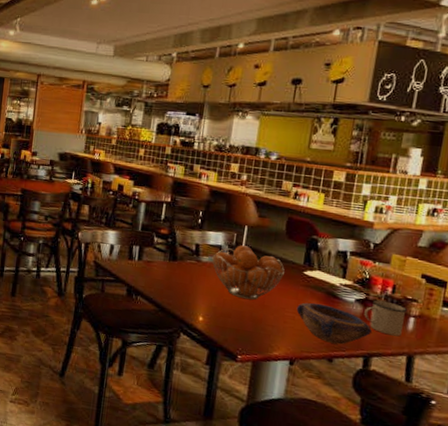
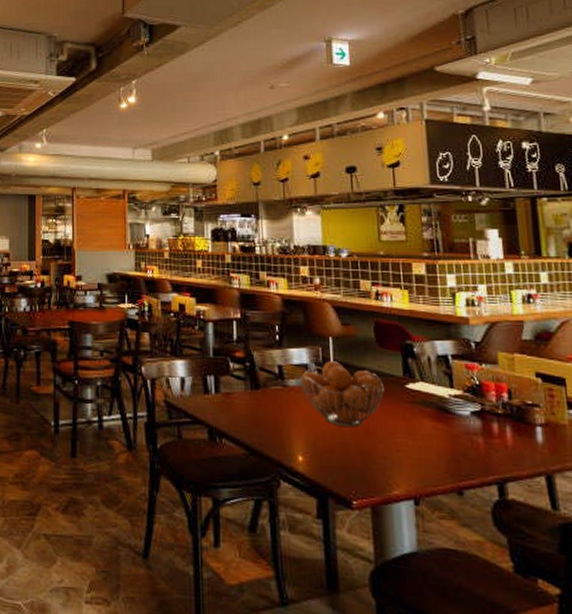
bowl: present [296,302,372,345] -> none [407,422,498,471]
mug: present [364,299,407,336] -> none [484,409,532,453]

